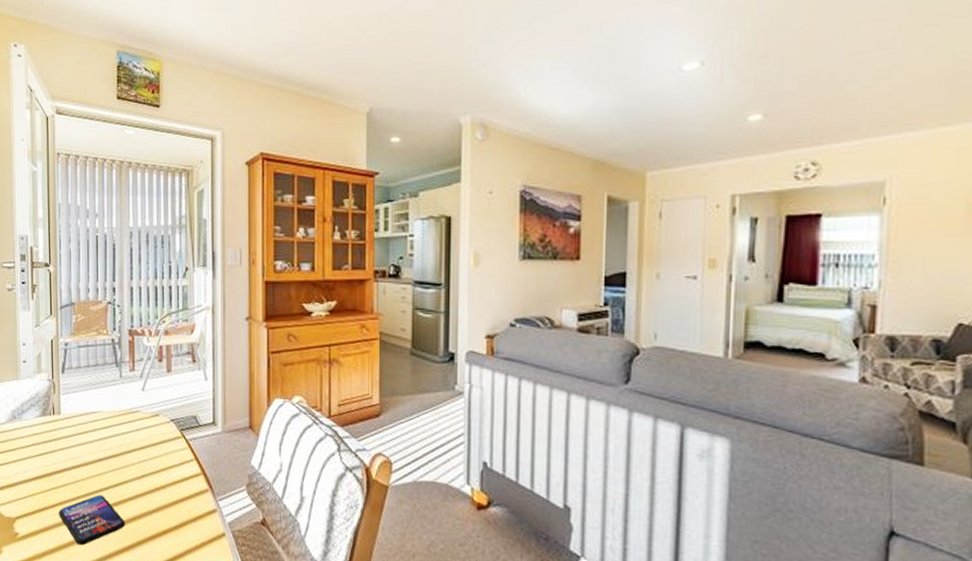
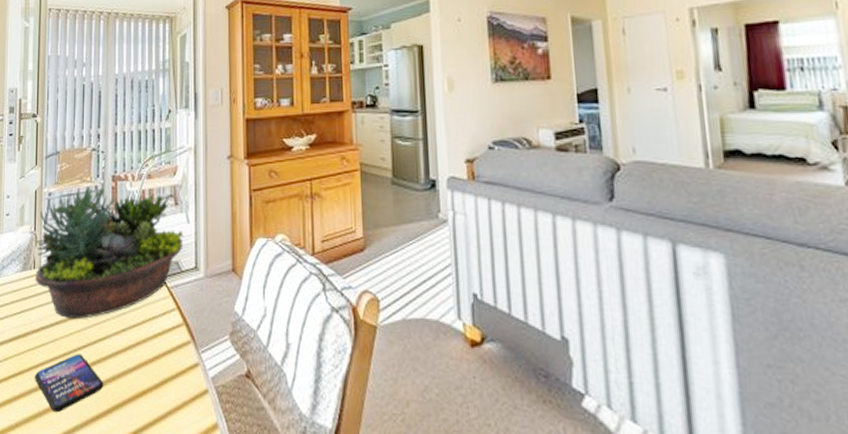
succulent planter: none [54,339,201,463] -> present [35,186,183,319]

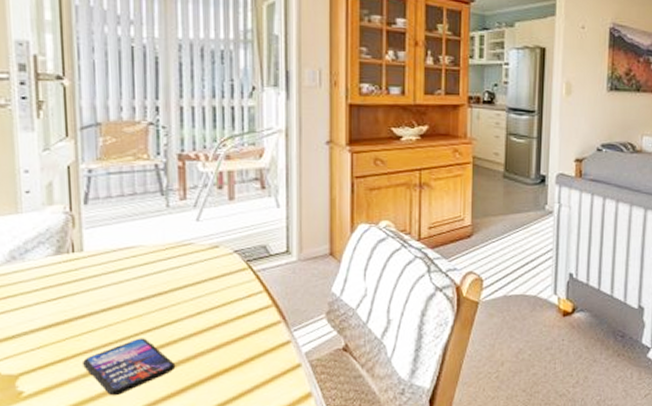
succulent planter: present [35,186,183,319] -> none [74,165,272,303]

